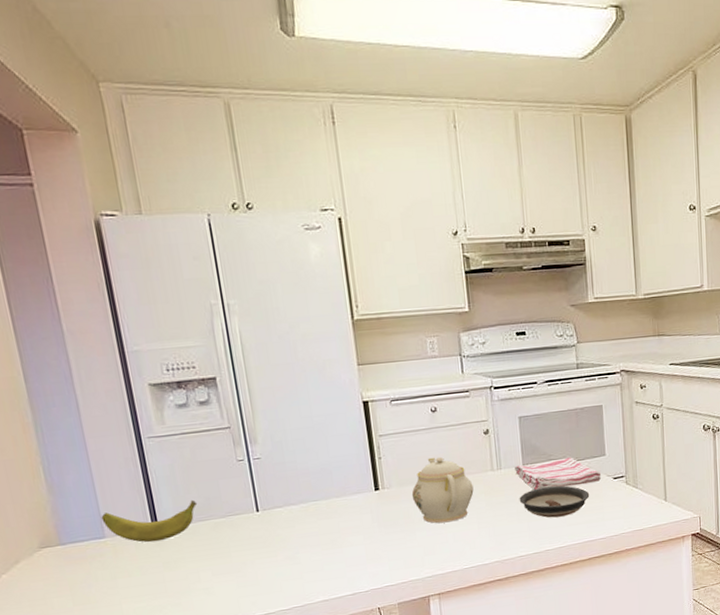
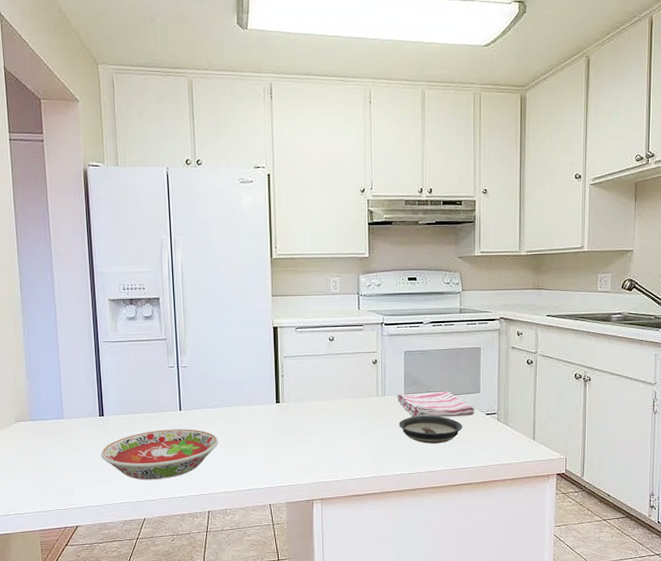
banana: present [101,499,198,543] -> none [62,395,135,427]
bowl: none [160,532,310,600] -> present [100,429,218,480]
teapot: present [411,456,474,524] -> none [306,379,360,437]

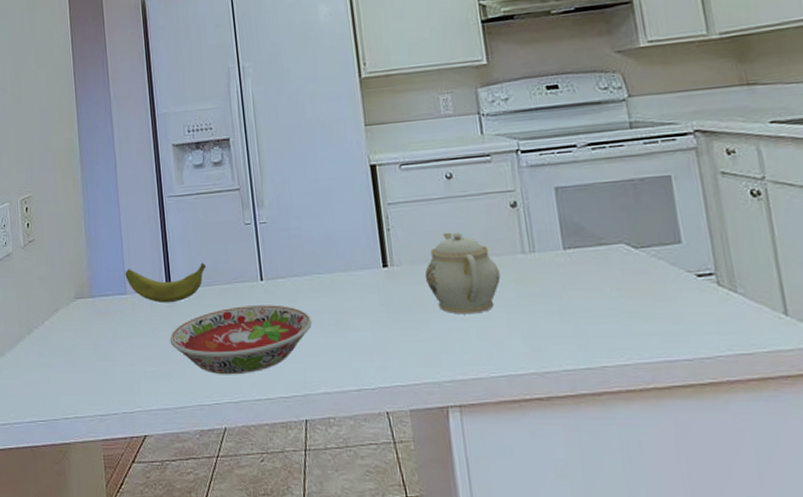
banana: none [62,395,135,427] -> present [125,262,207,304]
teapot: none [306,379,360,437] -> present [424,232,501,315]
dish towel: present [397,391,475,418] -> none [552,242,679,282]
saucer: present [399,415,463,444] -> none [560,279,663,323]

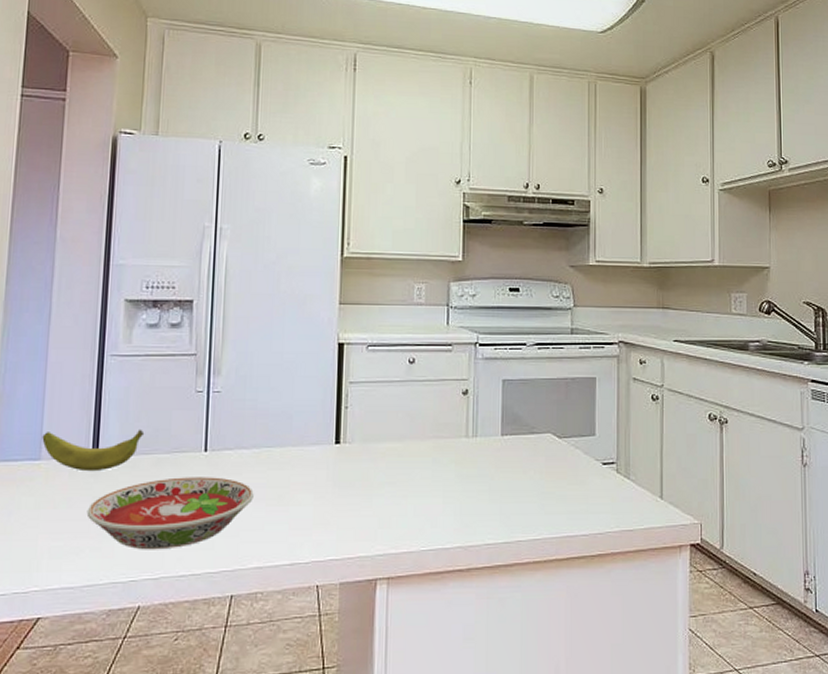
teapot: present [424,232,501,315] -> none [374,414,444,492]

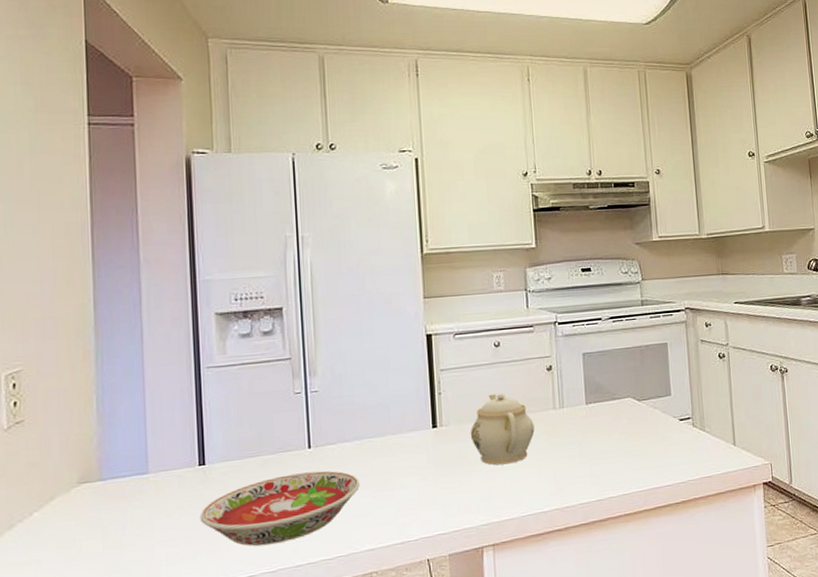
banana: present [42,429,145,472] -> none [147,434,249,480]
teapot: none [374,414,444,492] -> present [470,393,535,466]

